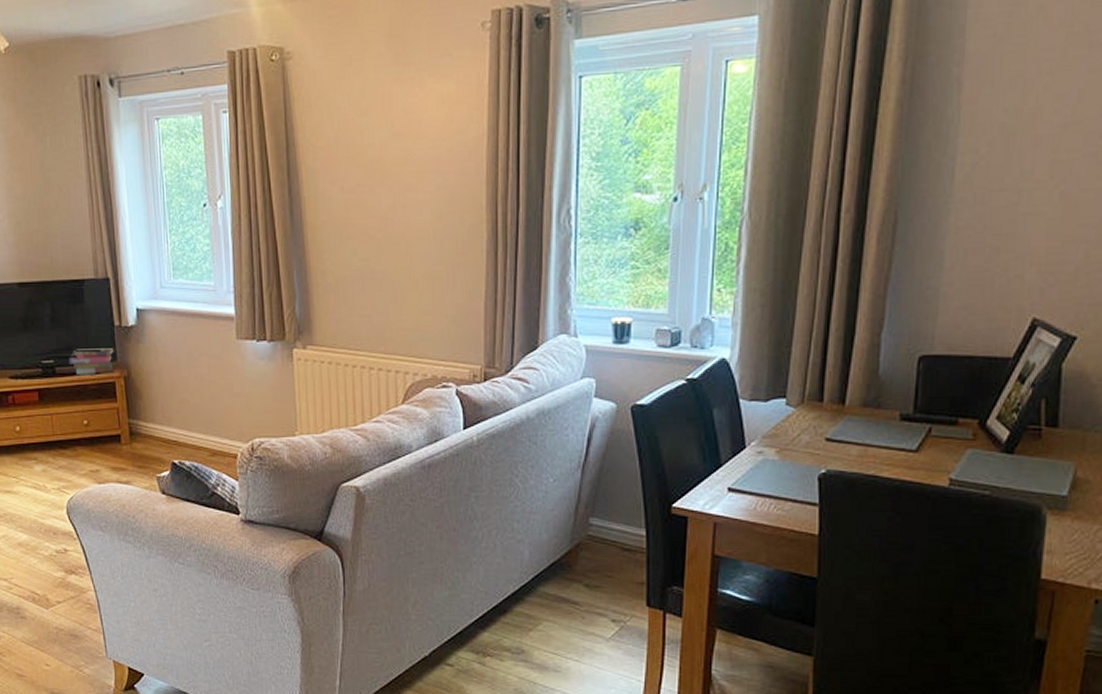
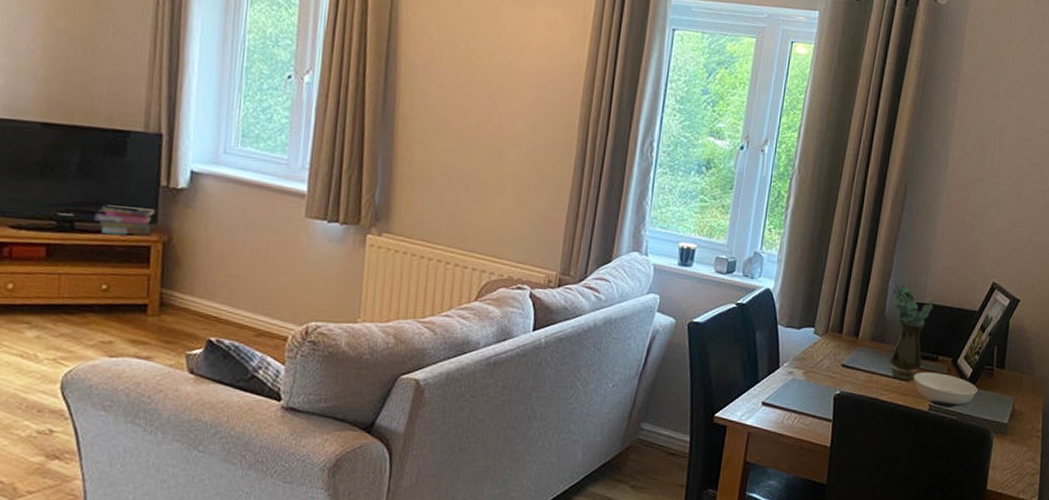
vase: none [887,333,947,452] -> present [889,282,934,381]
bowl: none [923,439,1019,481] -> present [913,371,978,408]

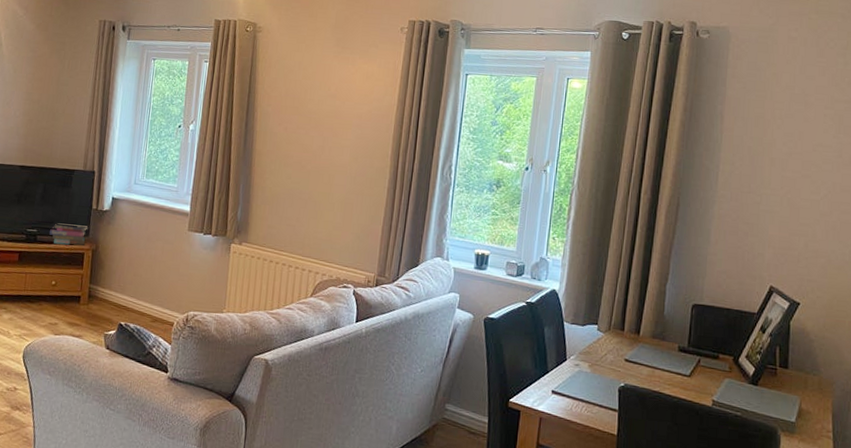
vase: present [889,282,934,381] -> none [670,284,712,377]
bowl: present [913,371,978,408] -> none [694,368,761,405]

